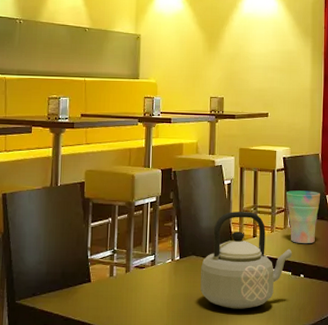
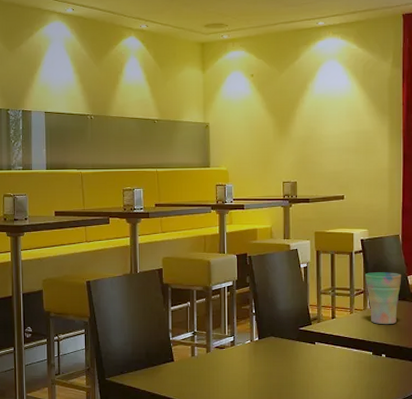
teapot: present [200,212,293,309] -> none [280,294,373,387]

